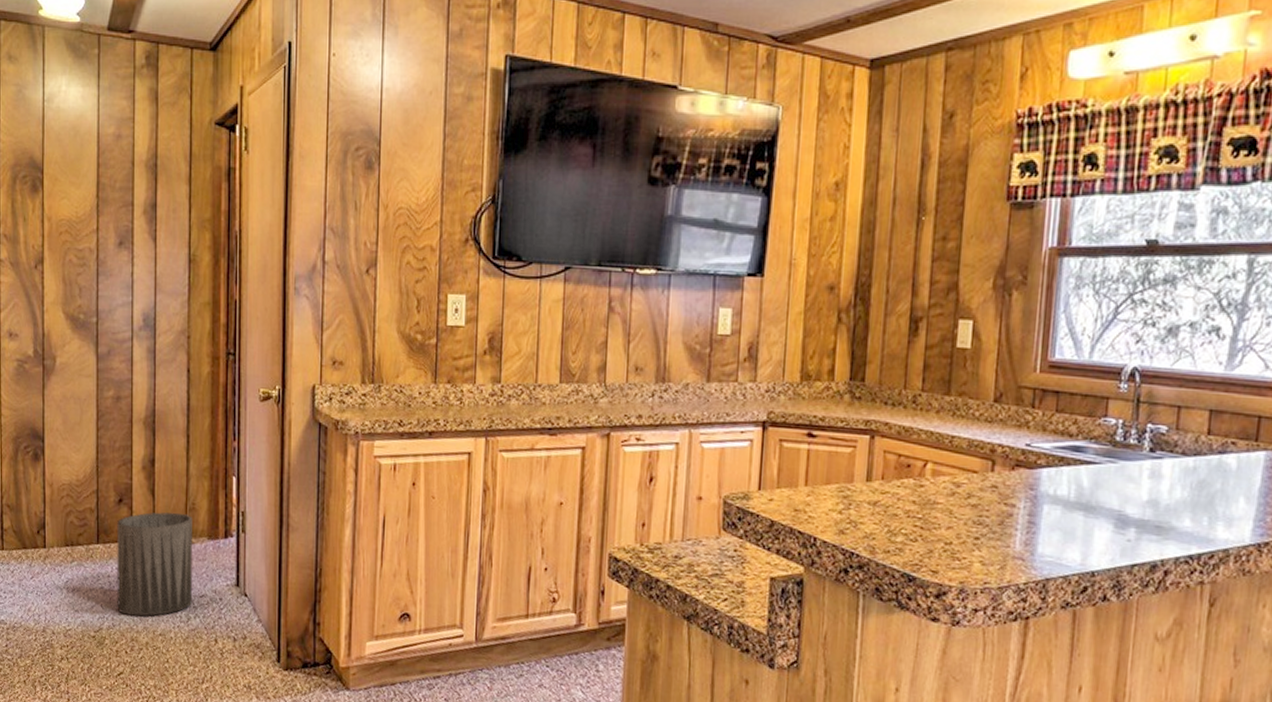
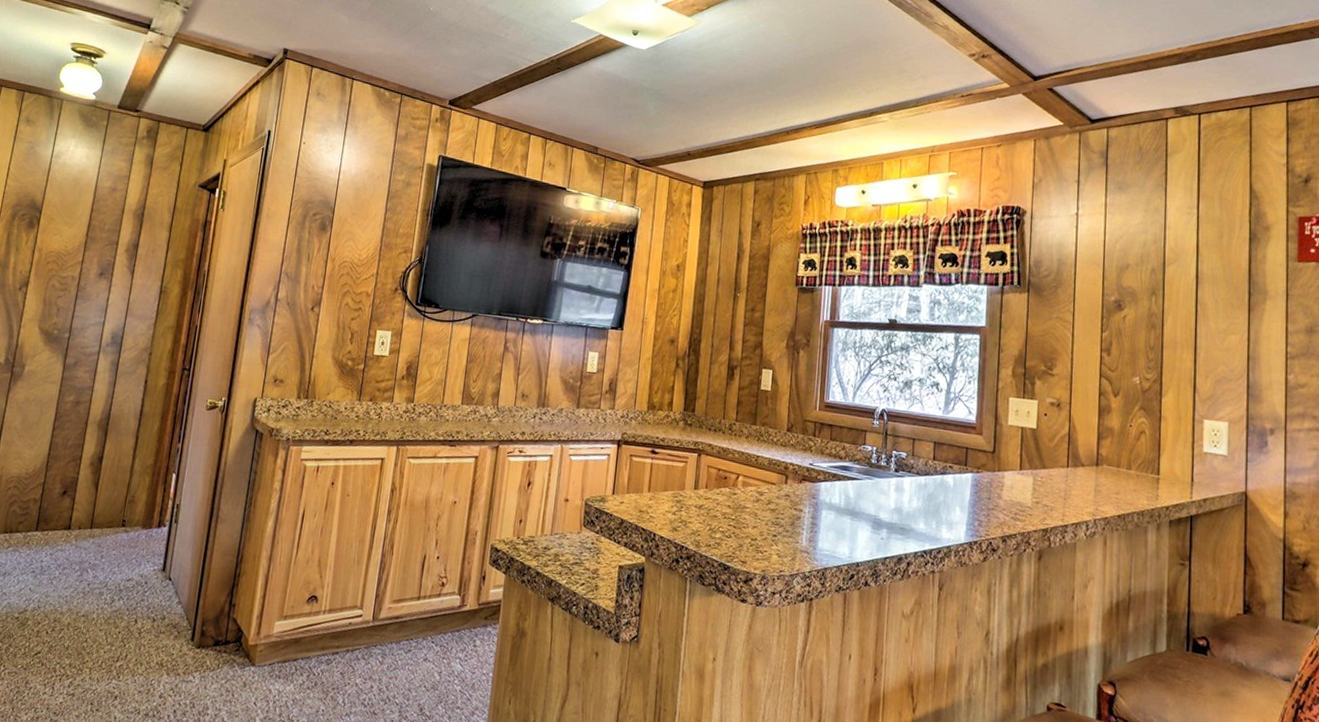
trash can: present [117,512,193,617] -> none [45,503,130,599]

